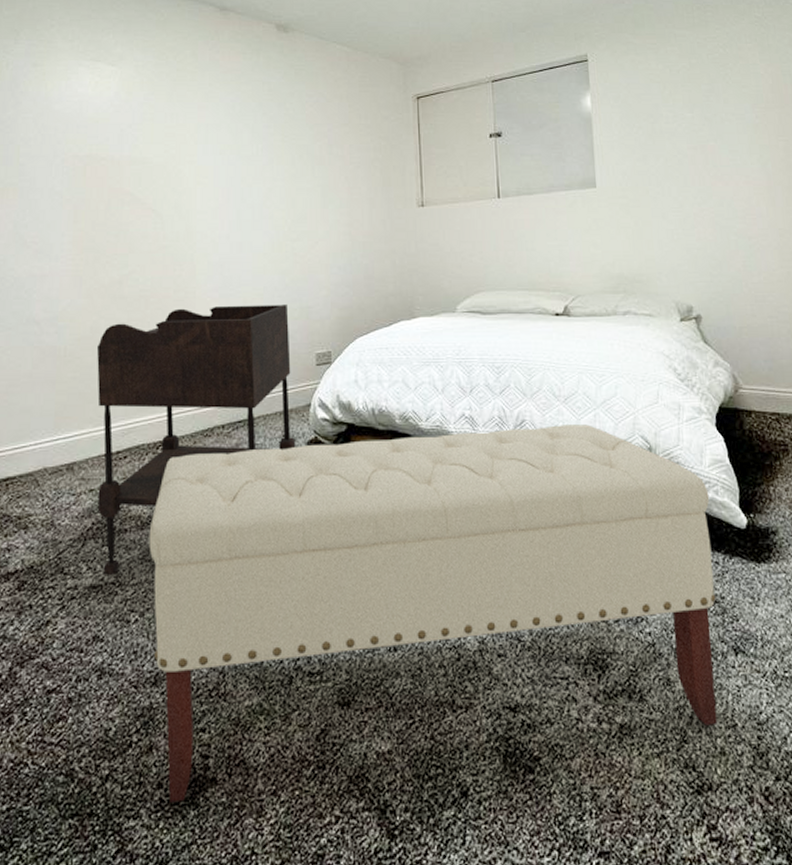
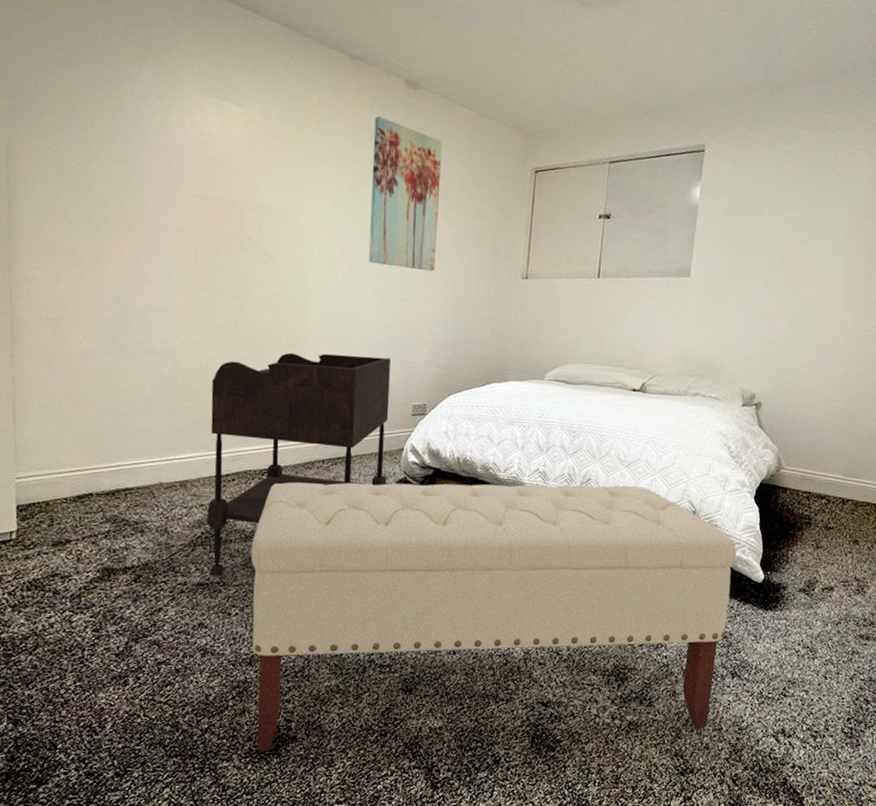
wall art: none [249,61,325,209] -> present [368,116,443,272]

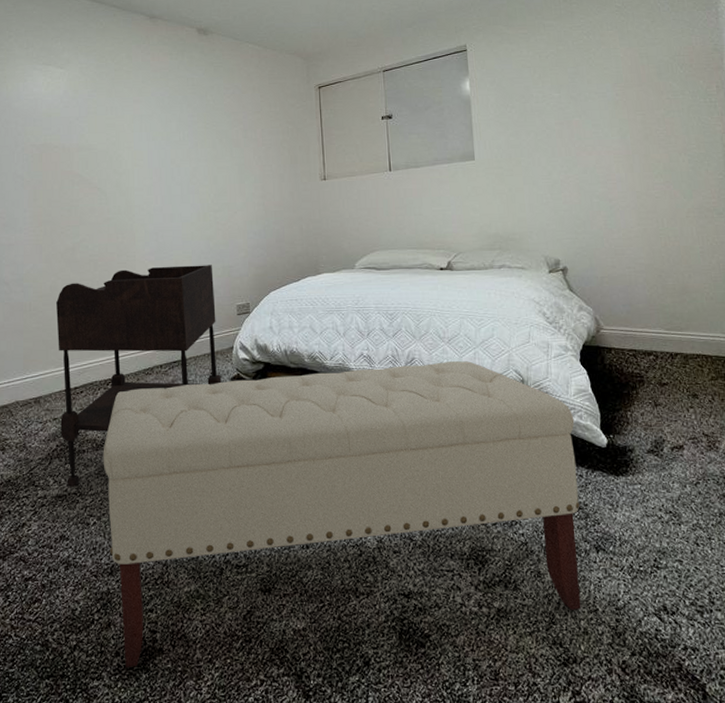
wall art: present [368,116,443,272] -> none [175,61,242,184]

